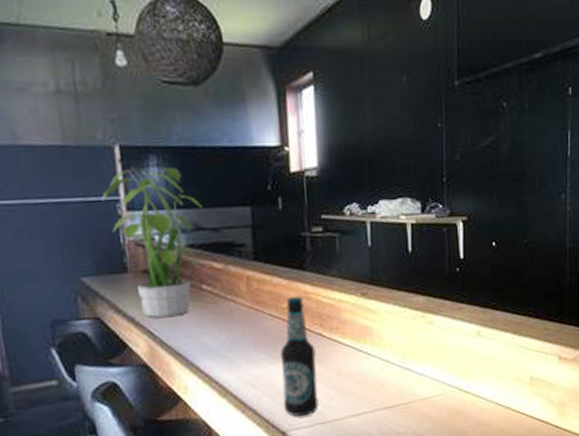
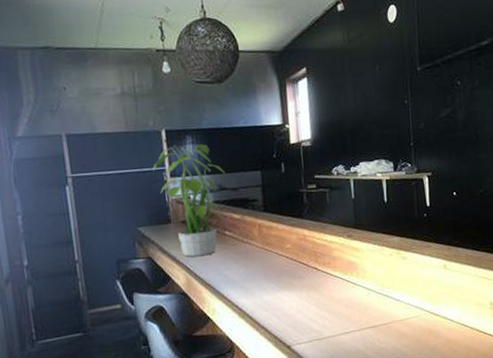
bottle: present [280,295,319,417] -> none [285,238,316,334]

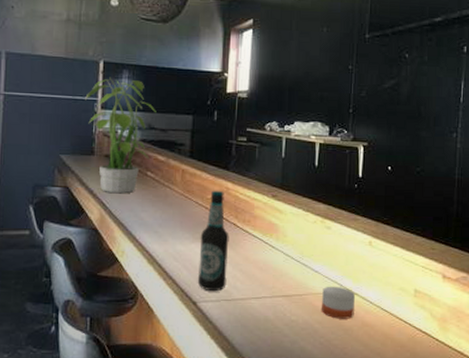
bottle: none [285,238,316,334] -> present [197,190,229,292]
candle: none [406,310,438,340] -> present [321,286,355,319]

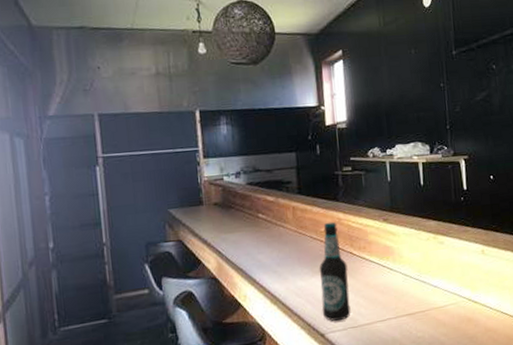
potted plant: present [85,77,156,194] -> none [186,125,259,240]
candle: present [321,286,355,319] -> none [443,297,477,329]

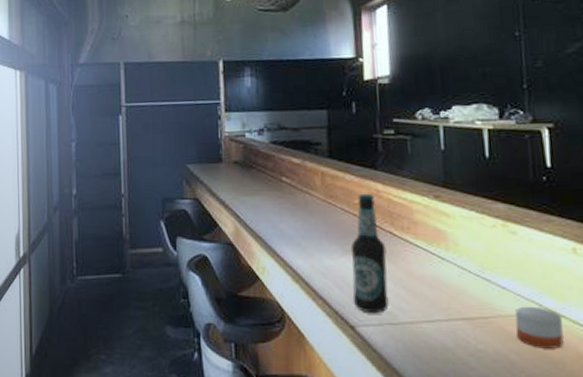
candle: none [443,297,477,329] -> present [515,306,564,349]

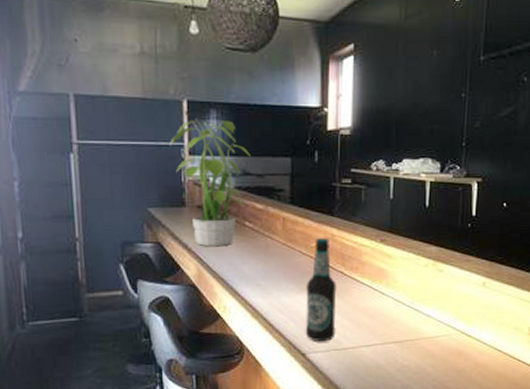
potted plant: none [207,76,285,204] -> present [170,118,251,247]
candle: present [515,306,564,349] -> none [433,329,468,361]

